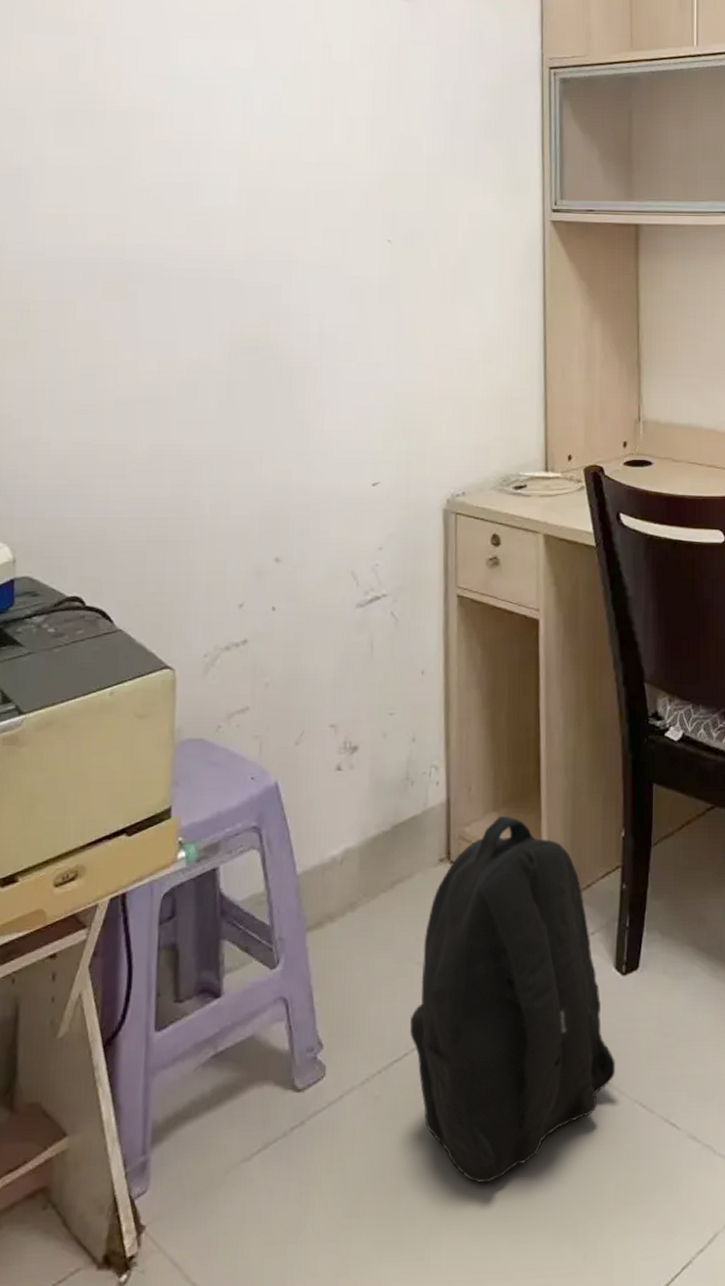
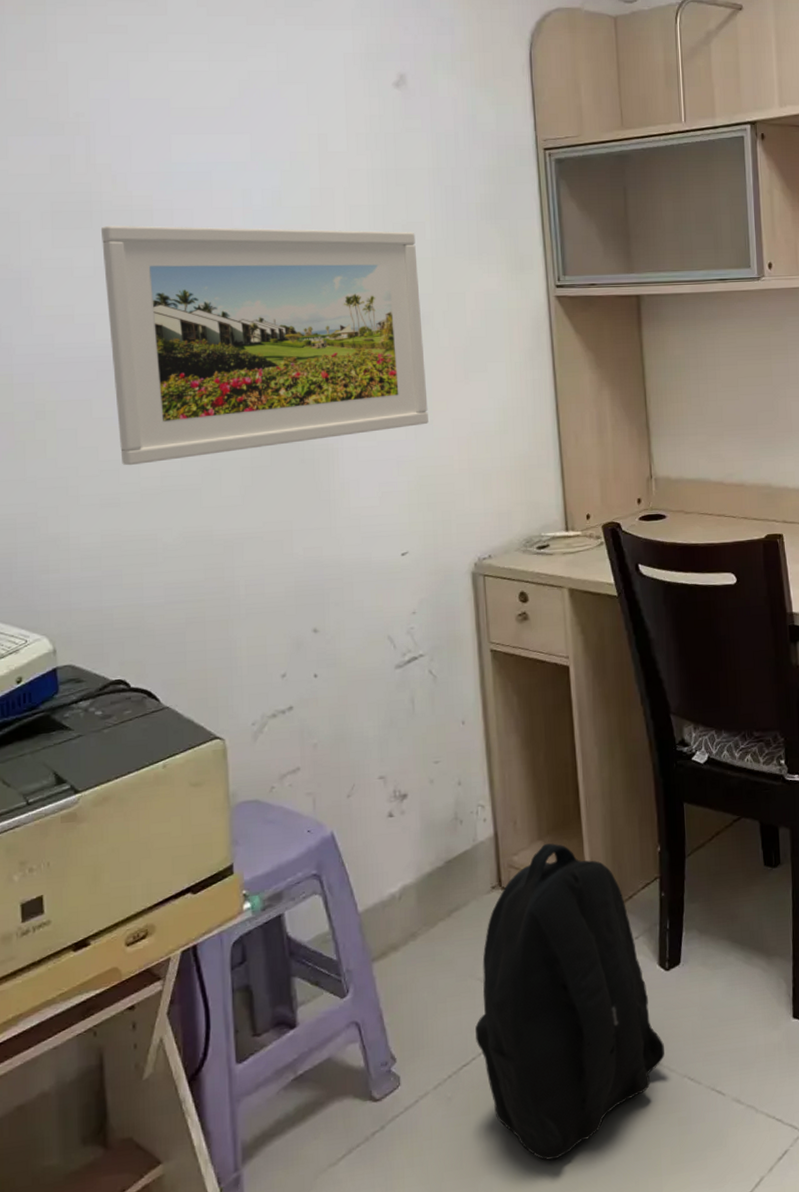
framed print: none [99,126,412,372] -> present [100,225,429,466]

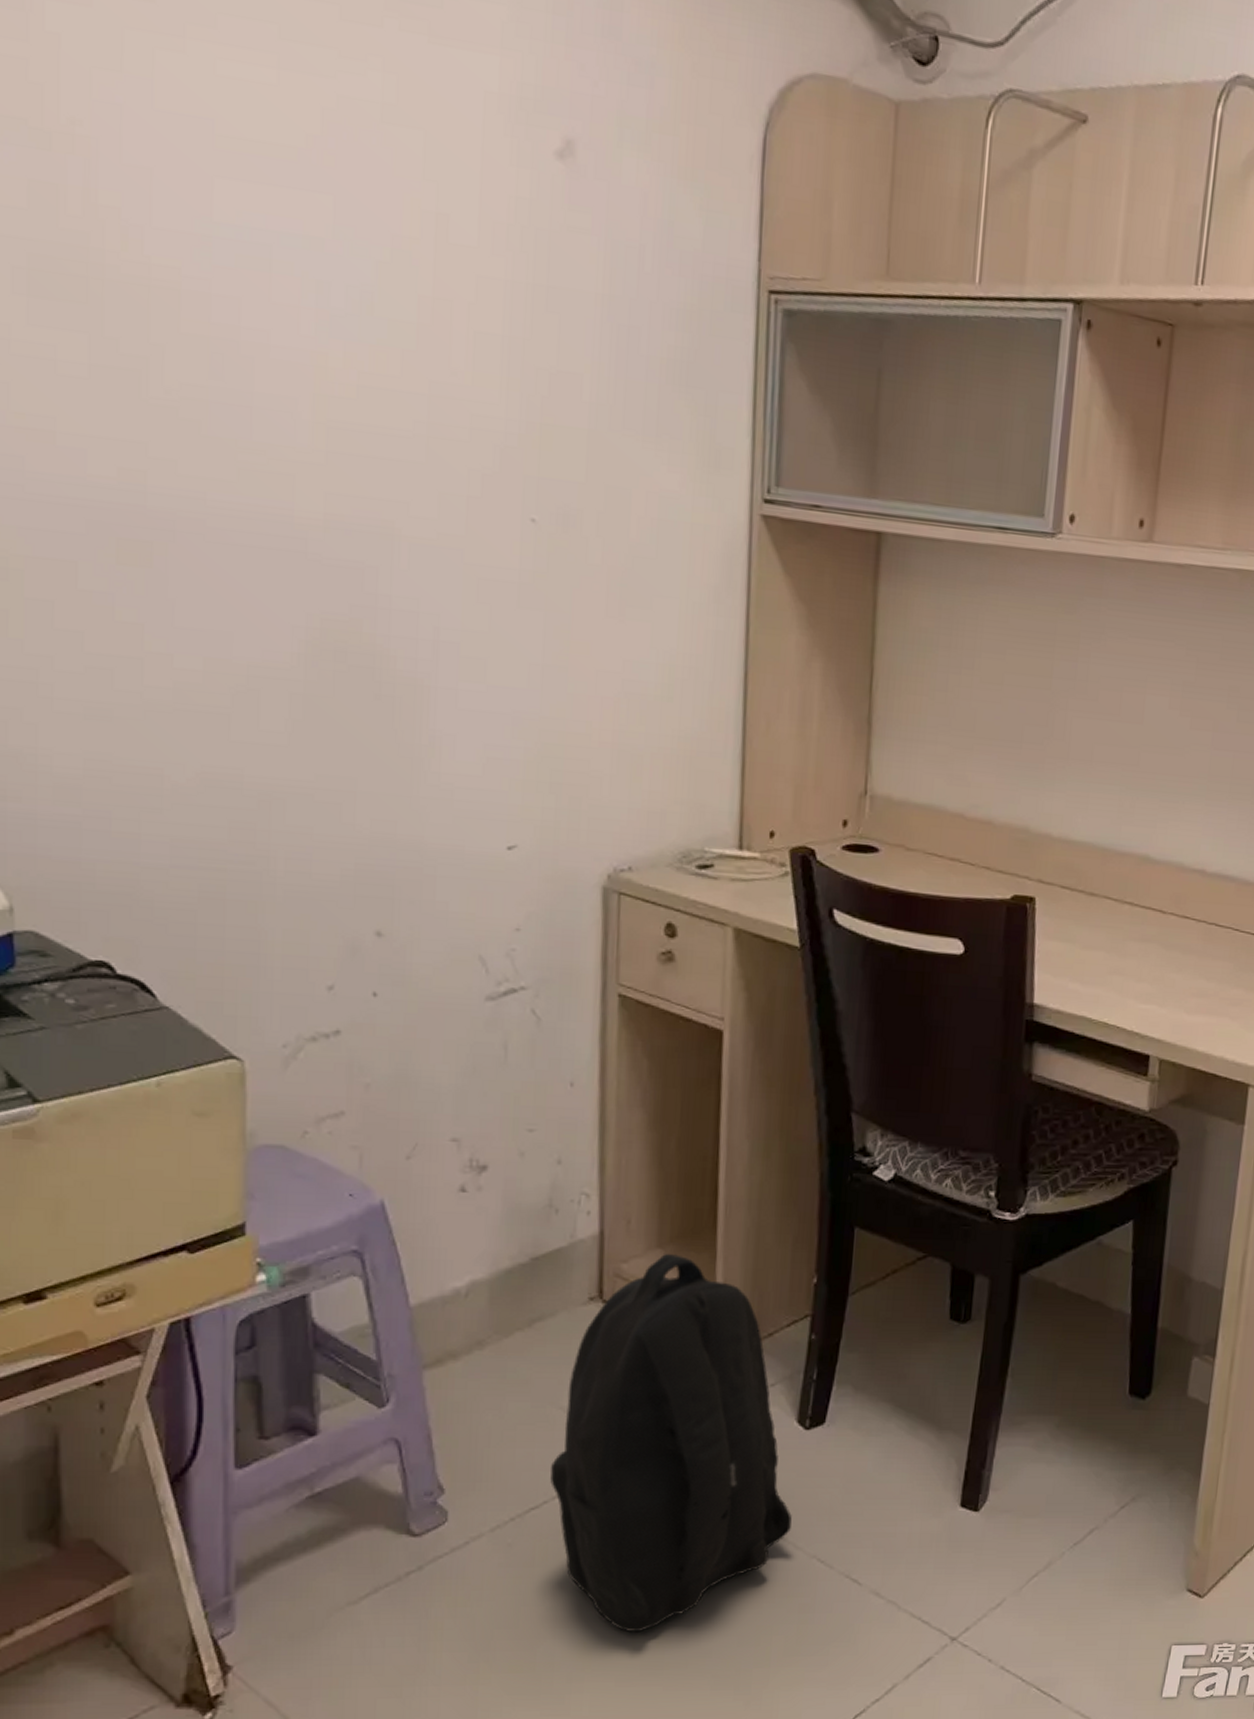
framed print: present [100,225,429,466] -> none [100,303,567,672]

